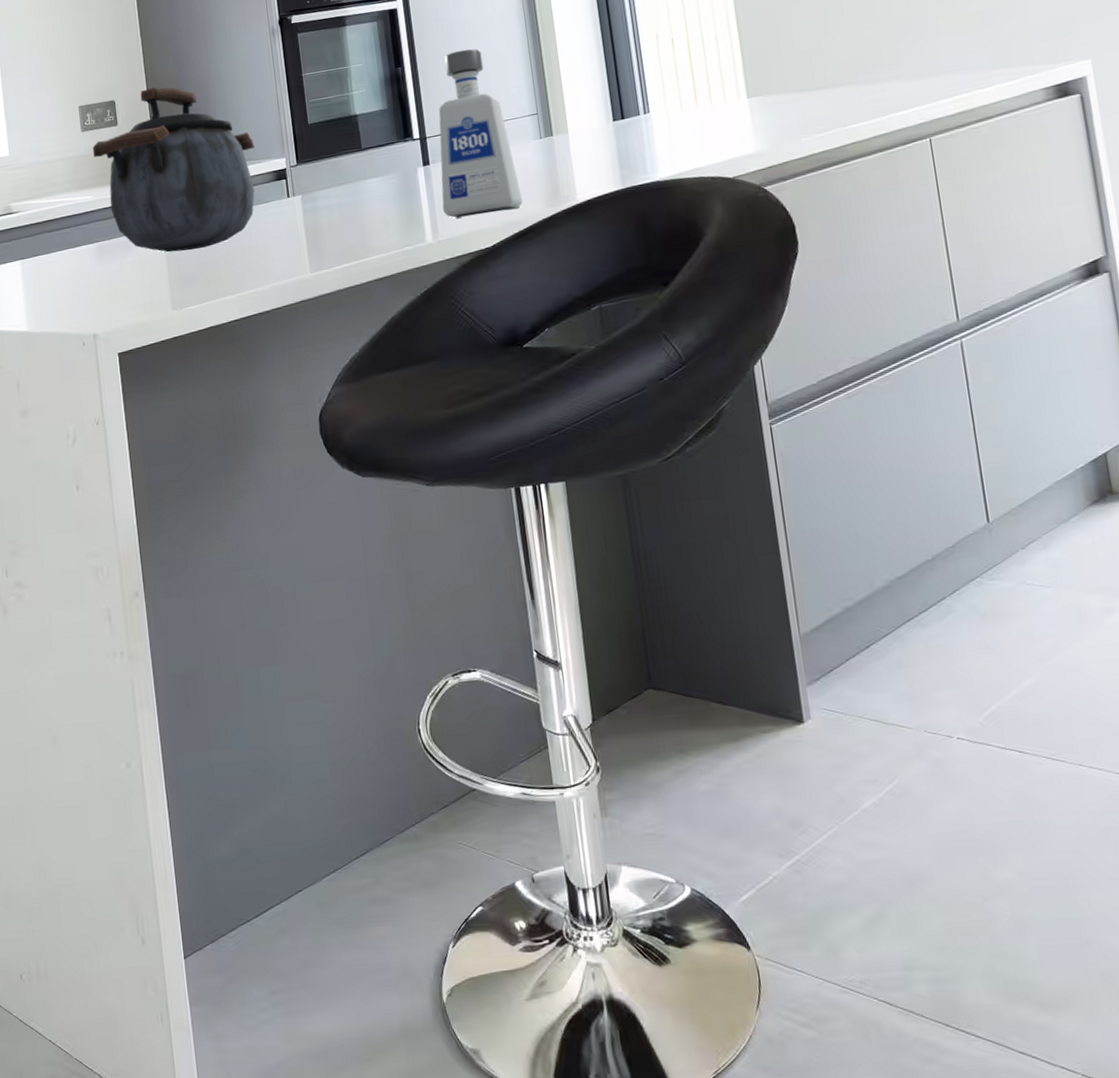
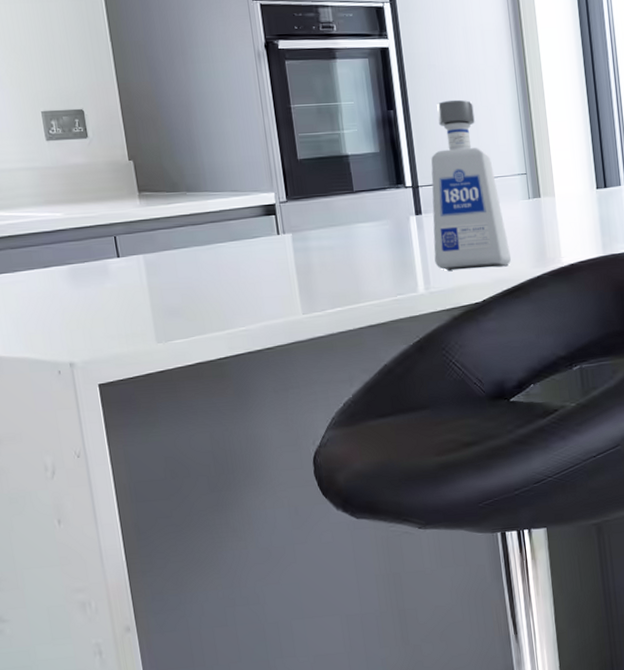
kettle: present [93,87,255,253] -> none [60,100,243,282]

